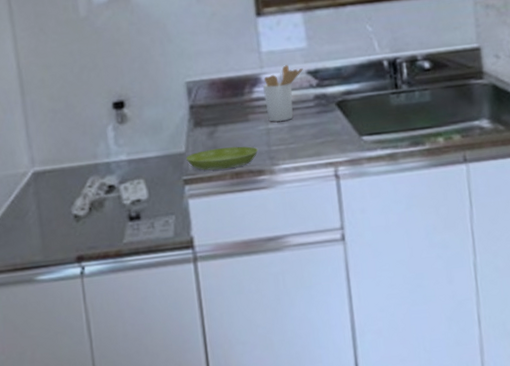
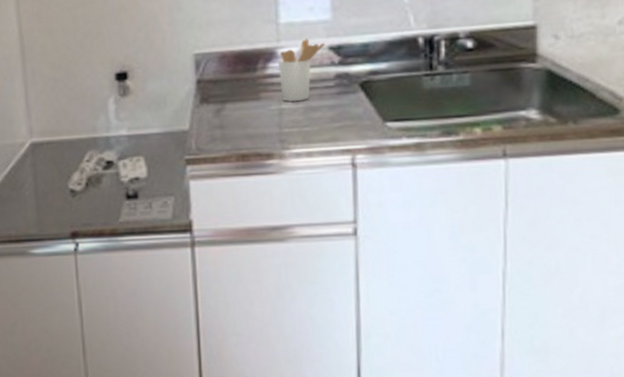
saucer: present [185,146,259,170] -> none [189,126,269,151]

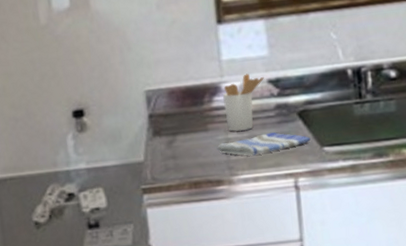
dish towel: none [269,103,372,129] -> present [217,132,311,156]

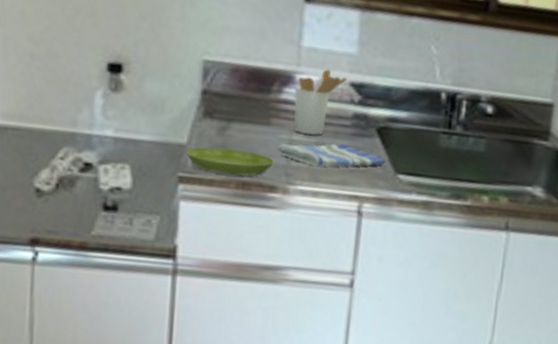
saucer: none [144,156,218,180] -> present [185,147,275,176]

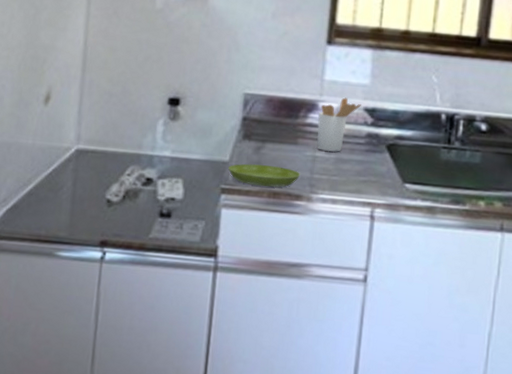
dish towel: present [277,143,386,167] -> none [303,158,395,178]

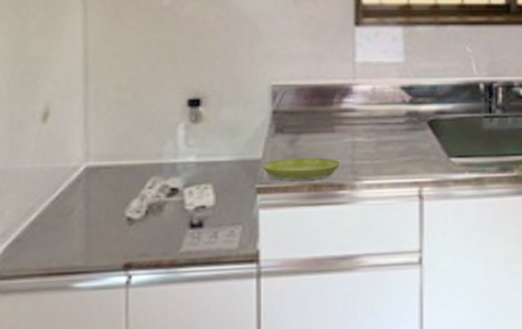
utensil holder: present [316,97,362,153] -> none [354,78,398,136]

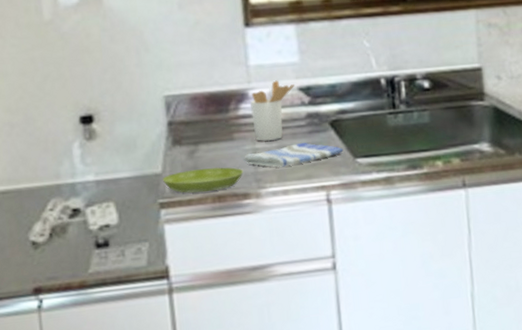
dish towel: none [343,138,439,161] -> present [244,142,343,168]
utensil holder: none [354,78,398,136] -> present [250,80,295,142]

